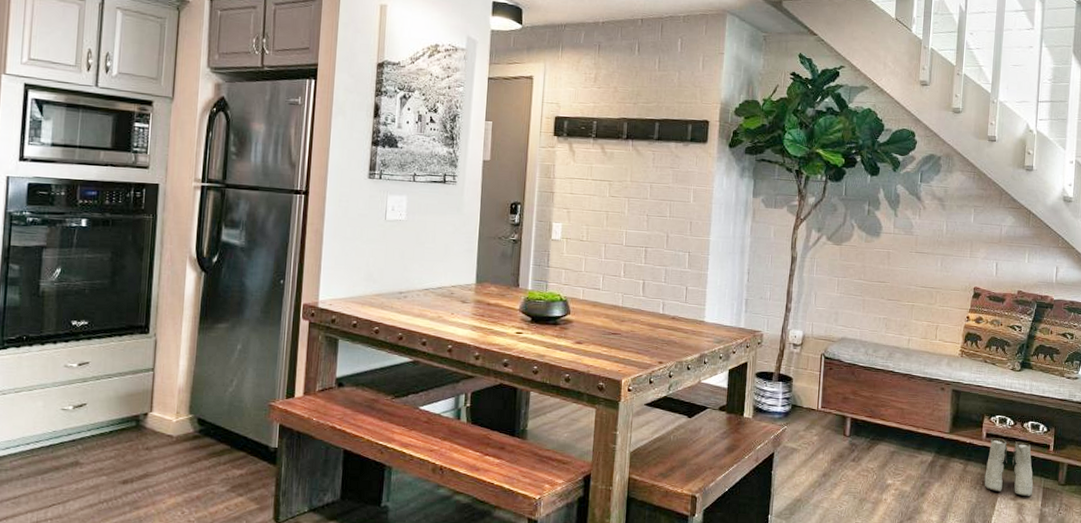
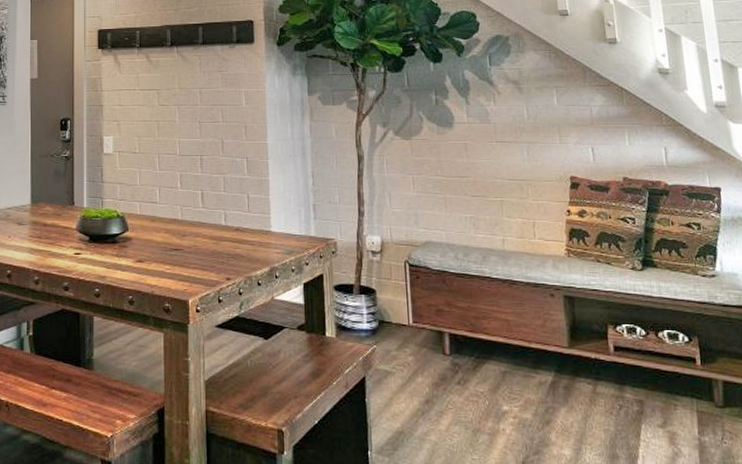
boots: present [984,438,1034,497] -> none [620,352,685,423]

